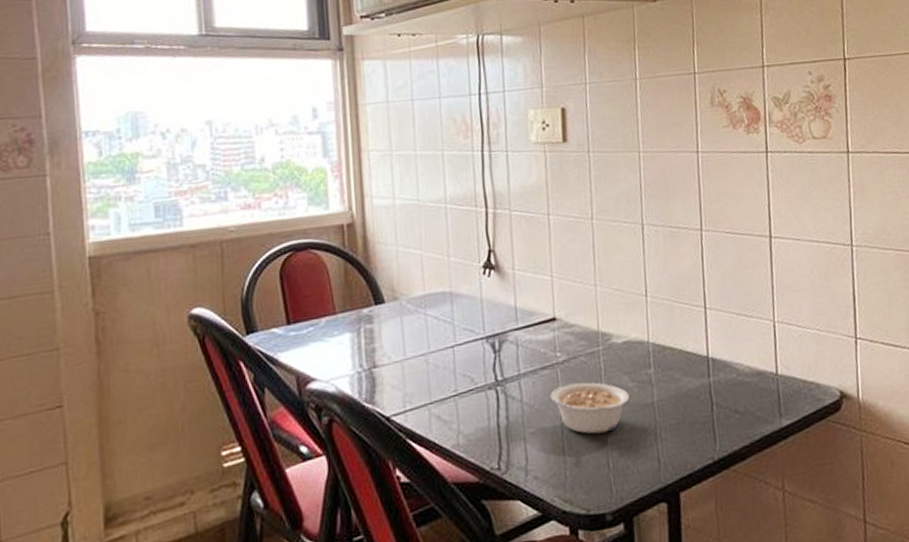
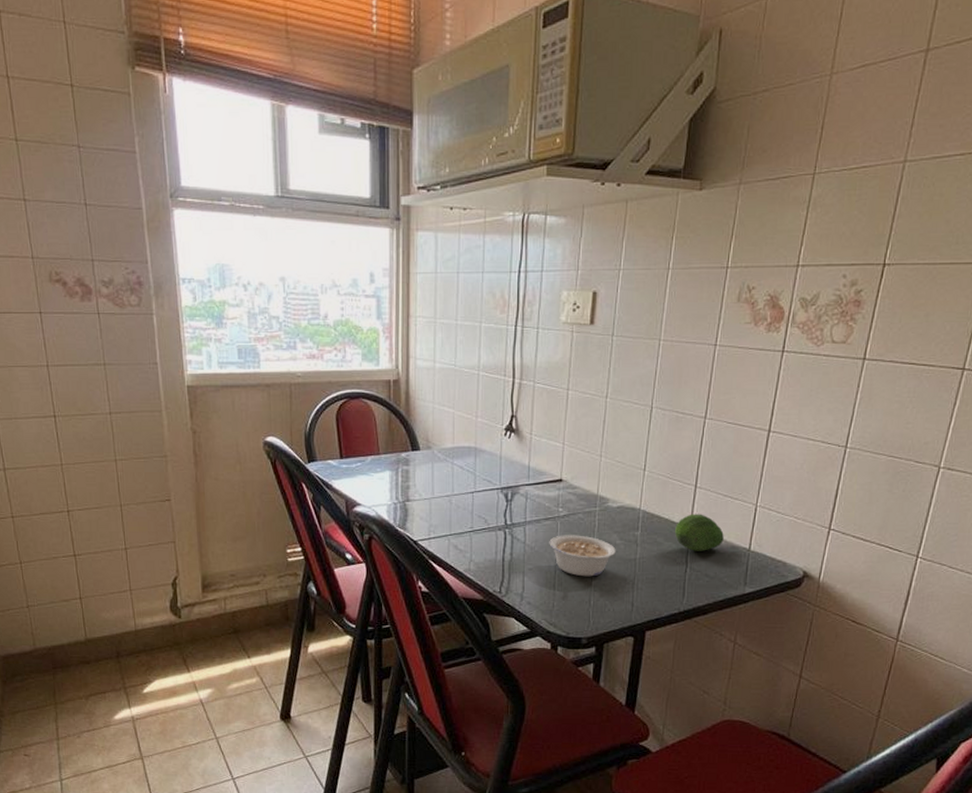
fruit: none [690,338,747,384] -> present [674,514,724,551]

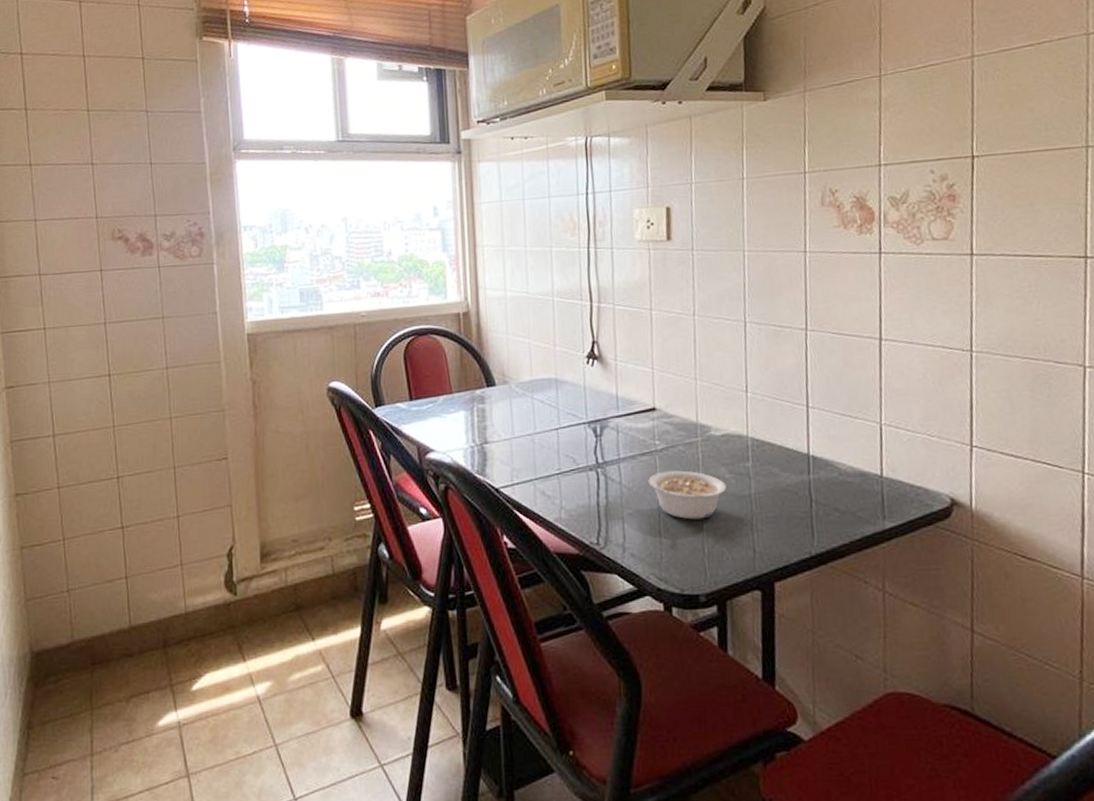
fruit: present [674,514,724,551] -> none [790,437,850,482]

